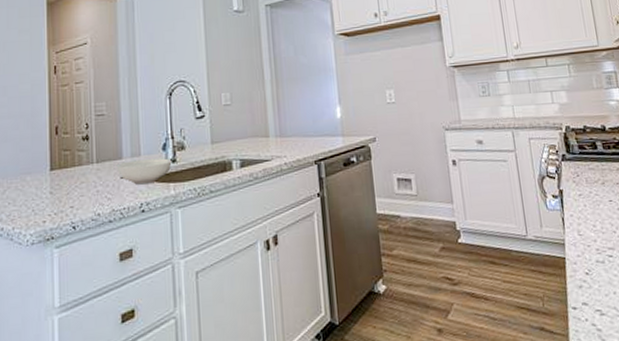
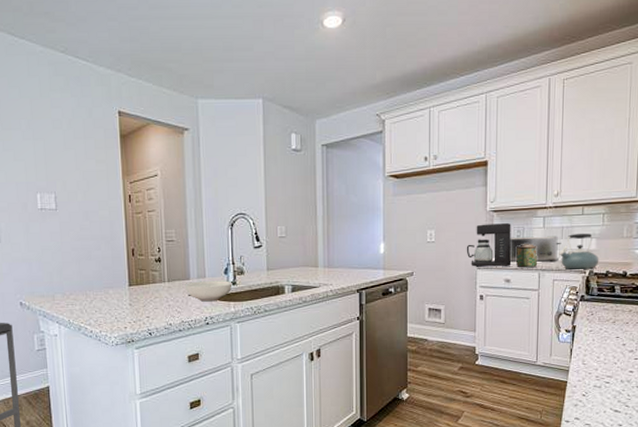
coffee maker: none [430,79,481,129] -> present [466,223,512,267]
toaster: none [475,90,532,121] -> present [509,236,562,263]
canister: none [484,100,509,127] -> present [516,244,537,268]
kettle: none [529,86,574,126] -> present [559,234,599,269]

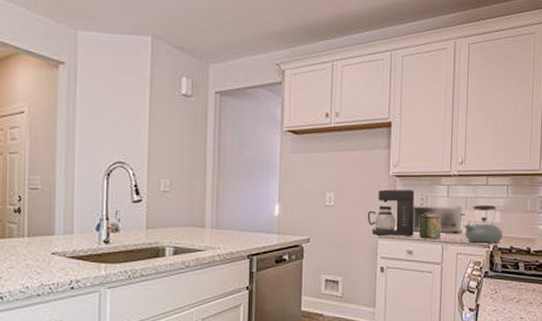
bowl: present [185,281,233,302] -> none [48,238,105,262]

